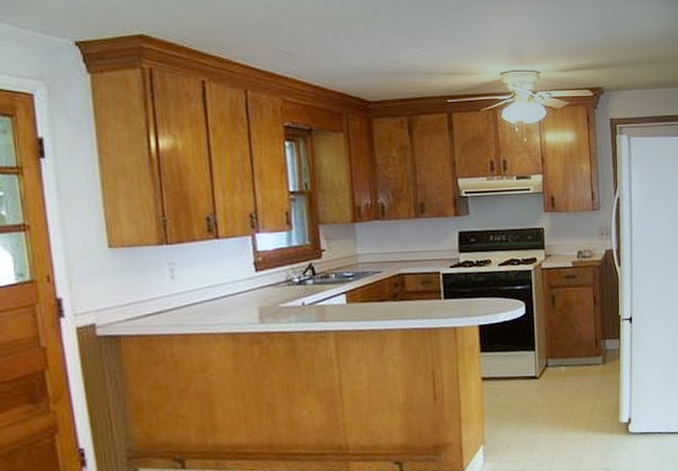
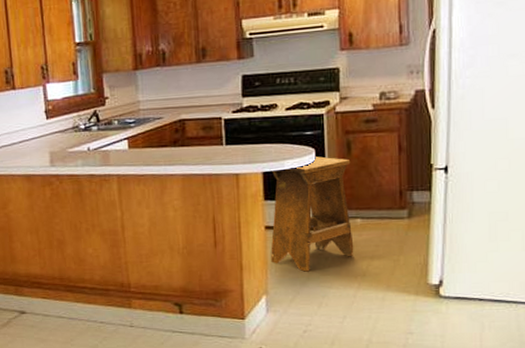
stool: none [485,309,560,420] -> present [269,155,354,272]

